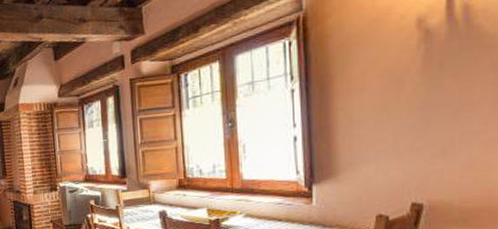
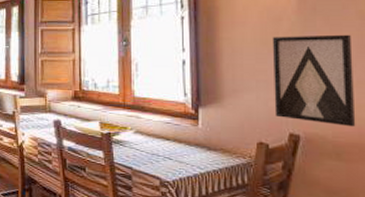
wall art: none [393,90,486,191] -> present [272,34,356,127]

